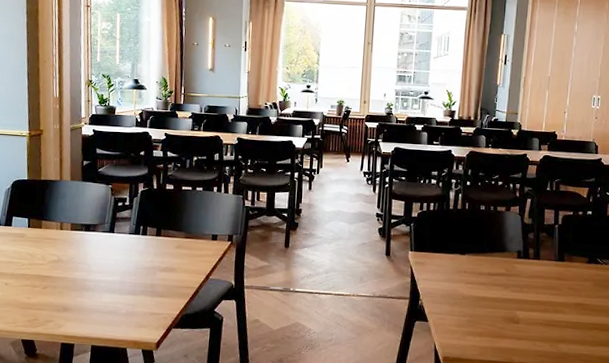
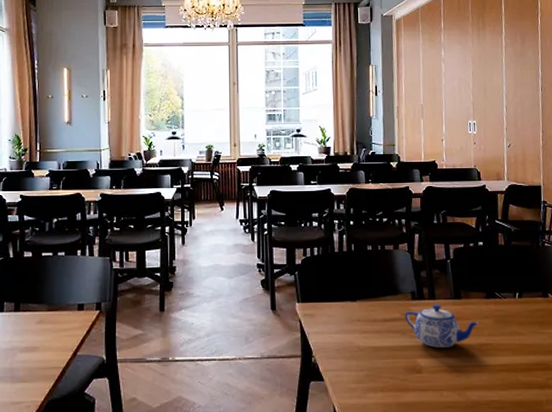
teapot: none [509,264,579,304] -> present [405,304,480,348]

